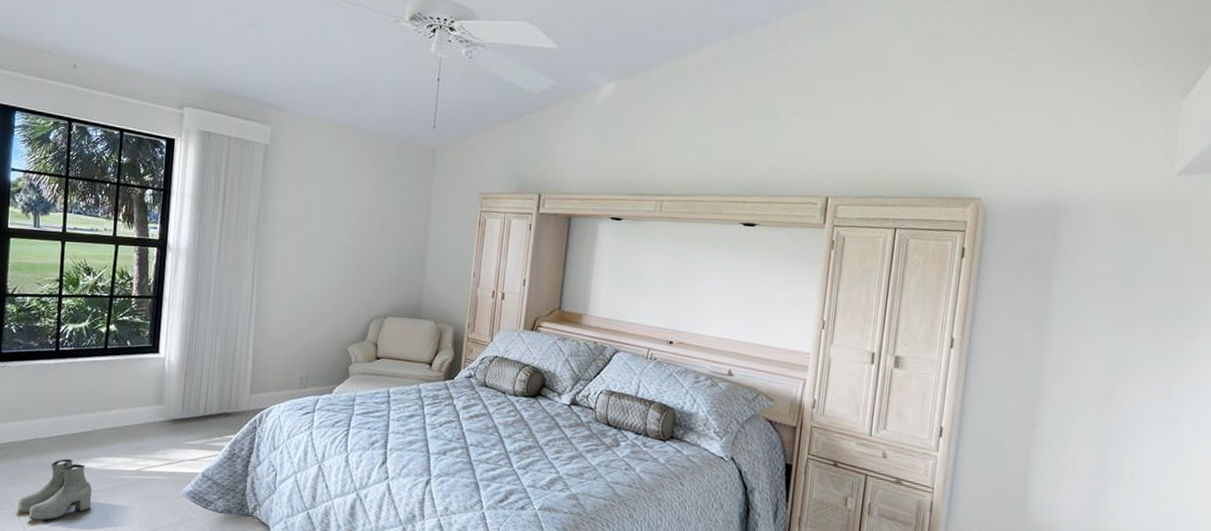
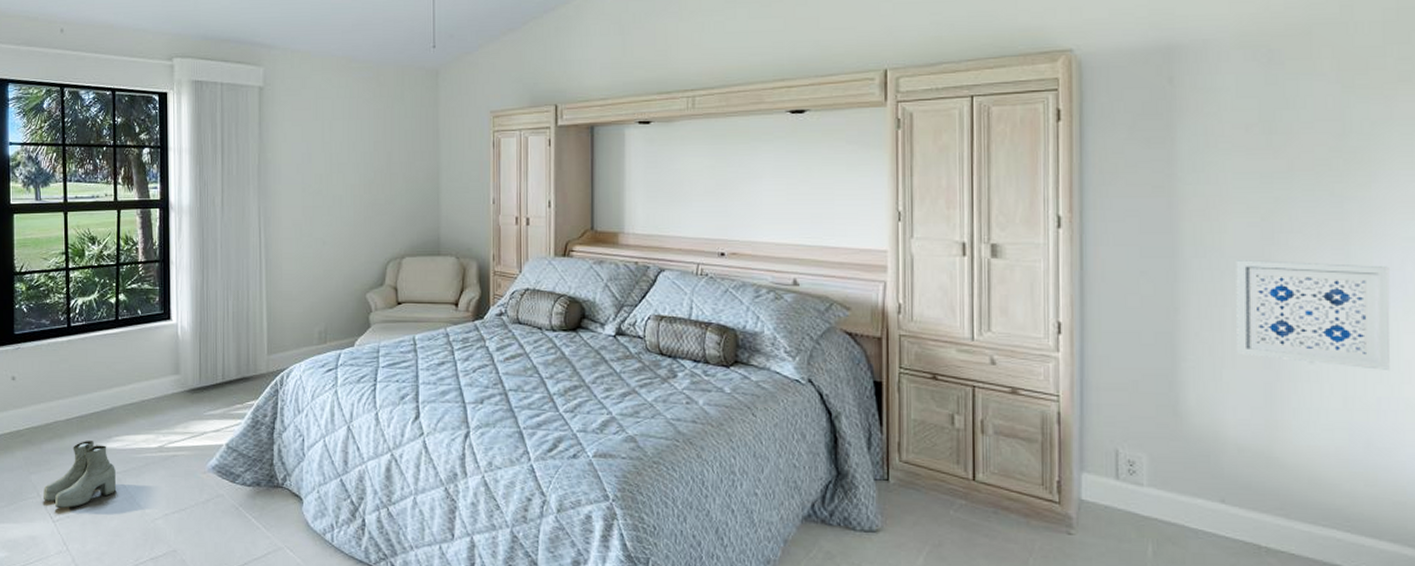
wall art: none [1076,389,1200,489] -> present [1235,260,1391,370]

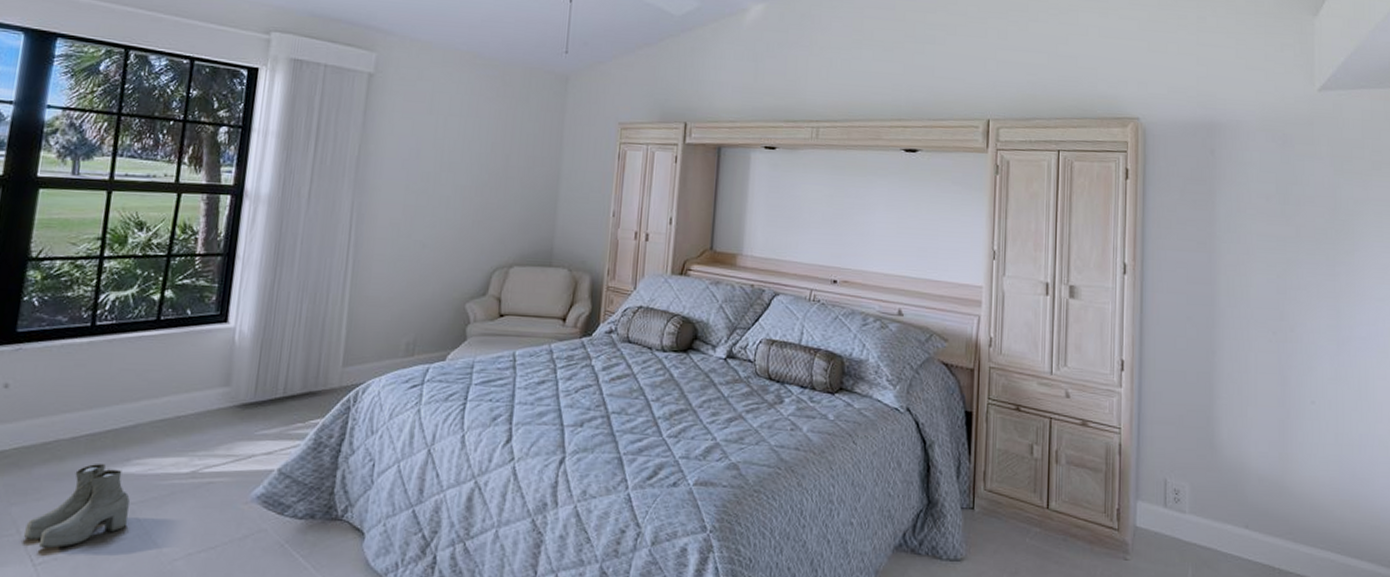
wall art: present [1235,260,1391,370] -> none [1258,311,1368,411]

